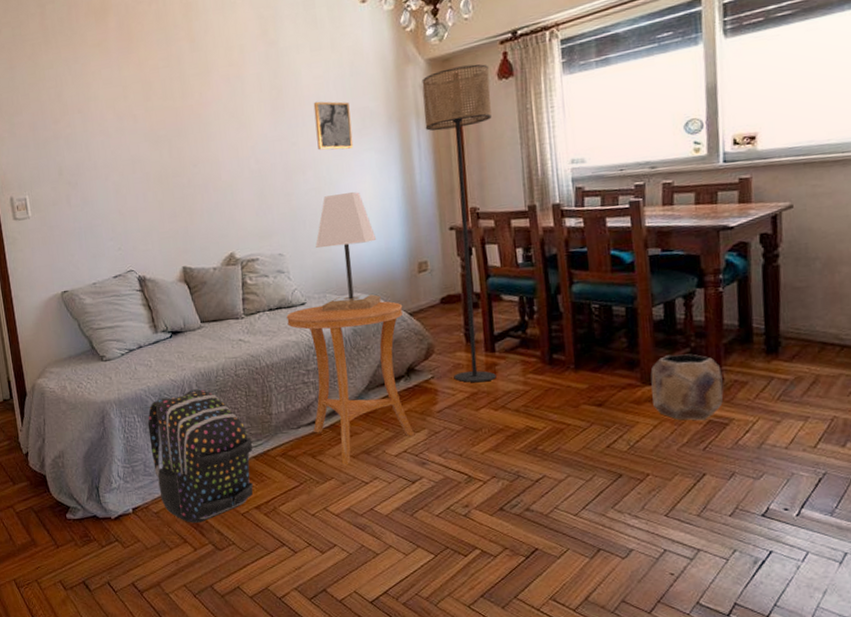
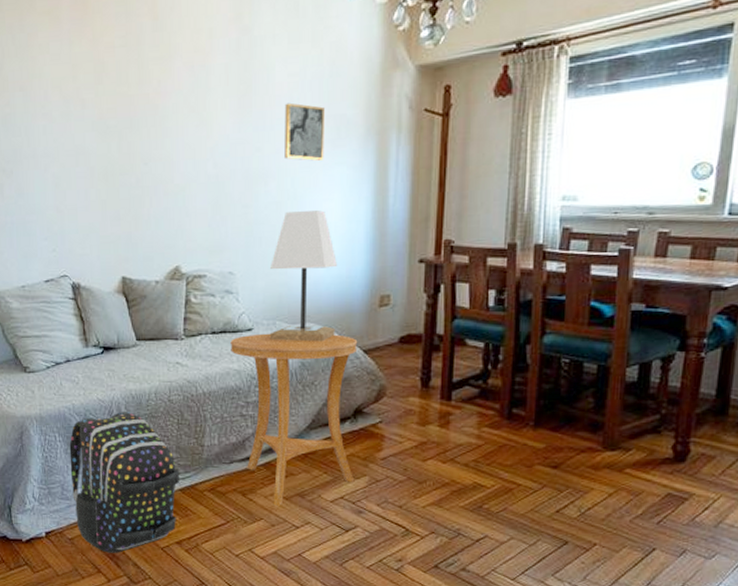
floor lamp: present [421,64,497,383] -> none [403,76,485,432]
planter: present [650,354,724,421] -> none [612,420,690,493]

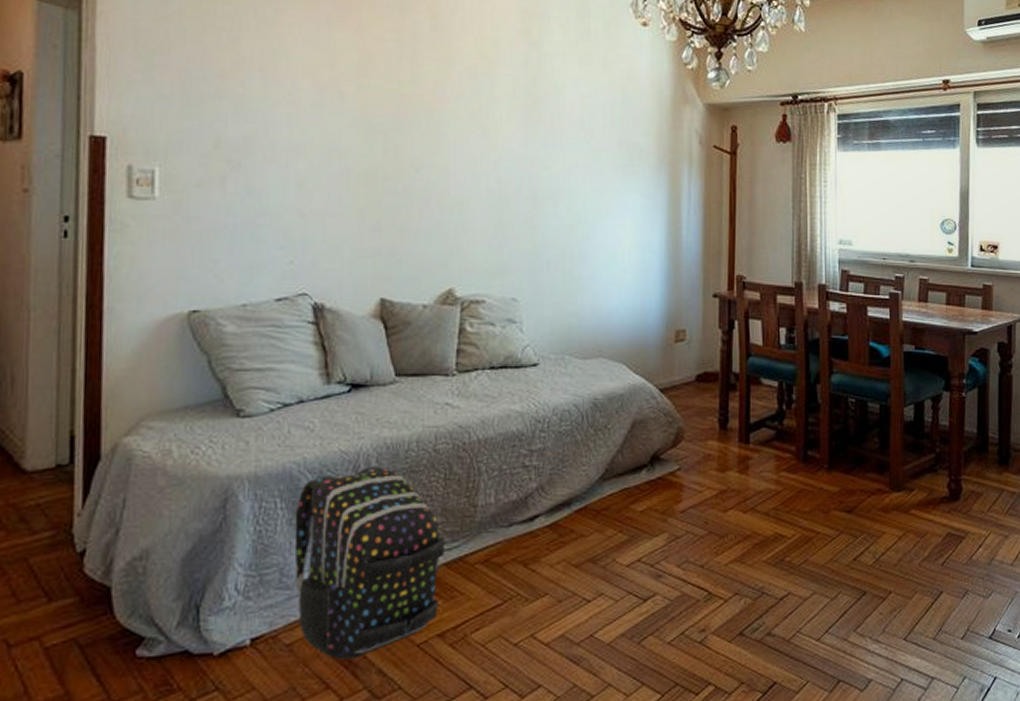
side table: present [230,333,358,506] -> none [512,369,654,576]
lamp: present [269,210,338,342] -> none [557,236,632,380]
wall art: present [284,102,325,161] -> none [575,123,617,185]

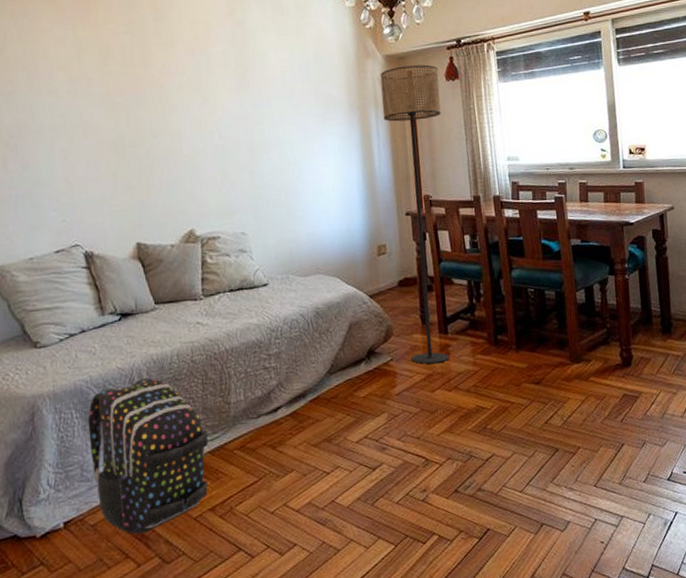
floor lamp: none [697,118,767,479] -> present [380,64,450,365]

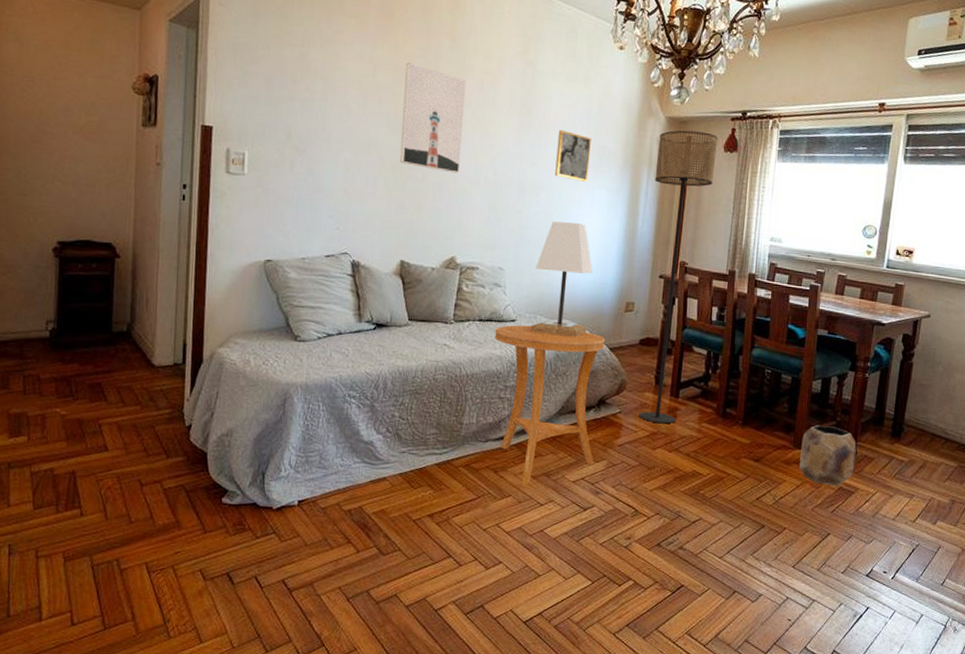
backpack: present [87,377,208,534] -> none [330,386,438,524]
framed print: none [110,40,184,145] -> present [400,62,466,174]
side table: none [248,283,376,455] -> present [495,325,606,484]
wall art: none [278,83,317,132] -> present [555,129,591,182]
lamp: none [279,174,343,293] -> present [530,221,594,337]
planter: none [577,334,634,395] -> present [799,424,856,487]

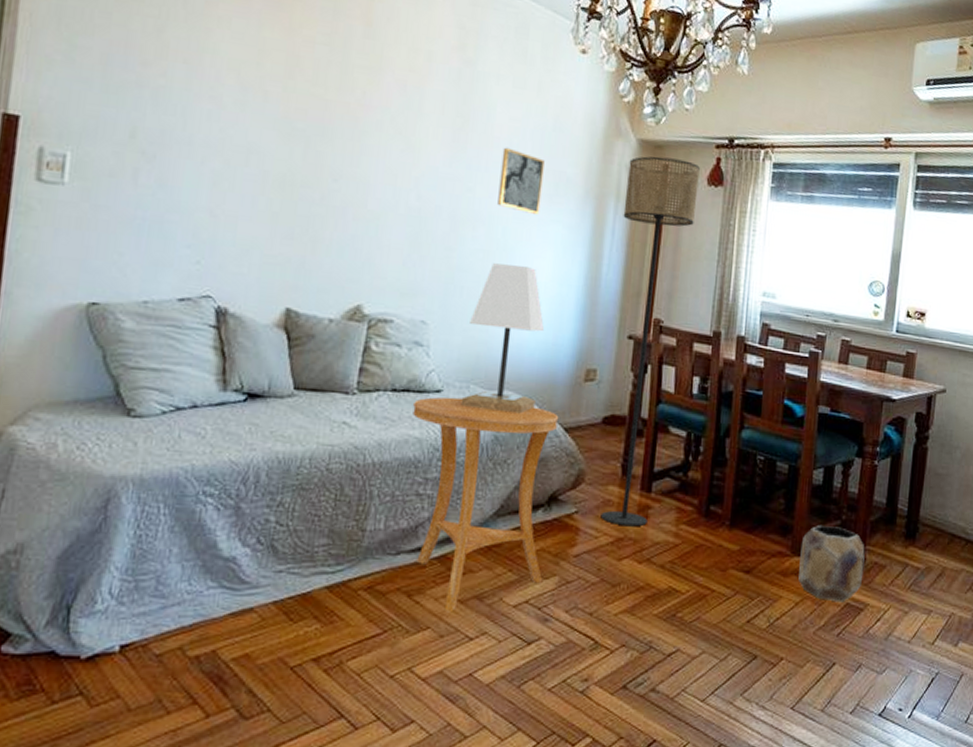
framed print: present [400,62,466,174] -> none [290,49,384,196]

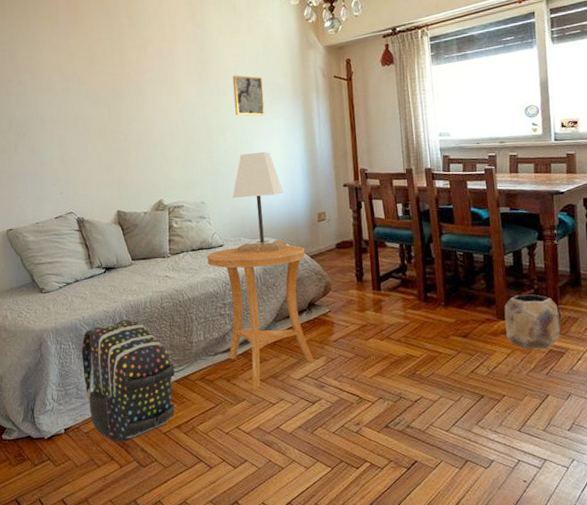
backpack: none [171,480,330,675] -> present [81,319,175,442]
floor lamp: present [600,156,700,527] -> none [321,52,382,317]

